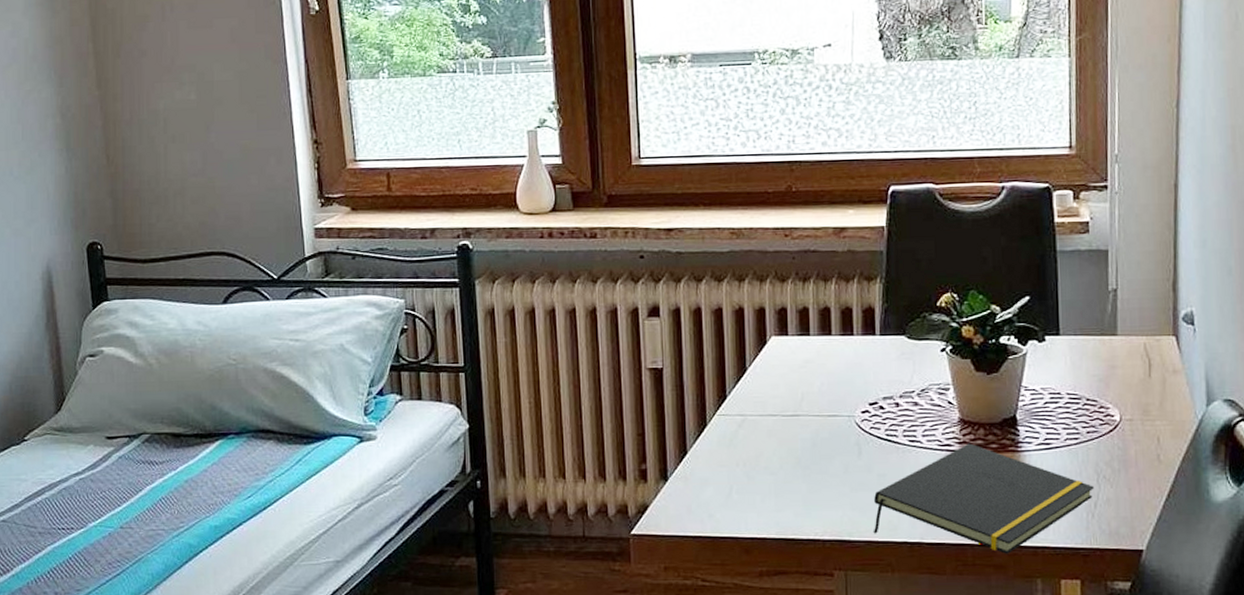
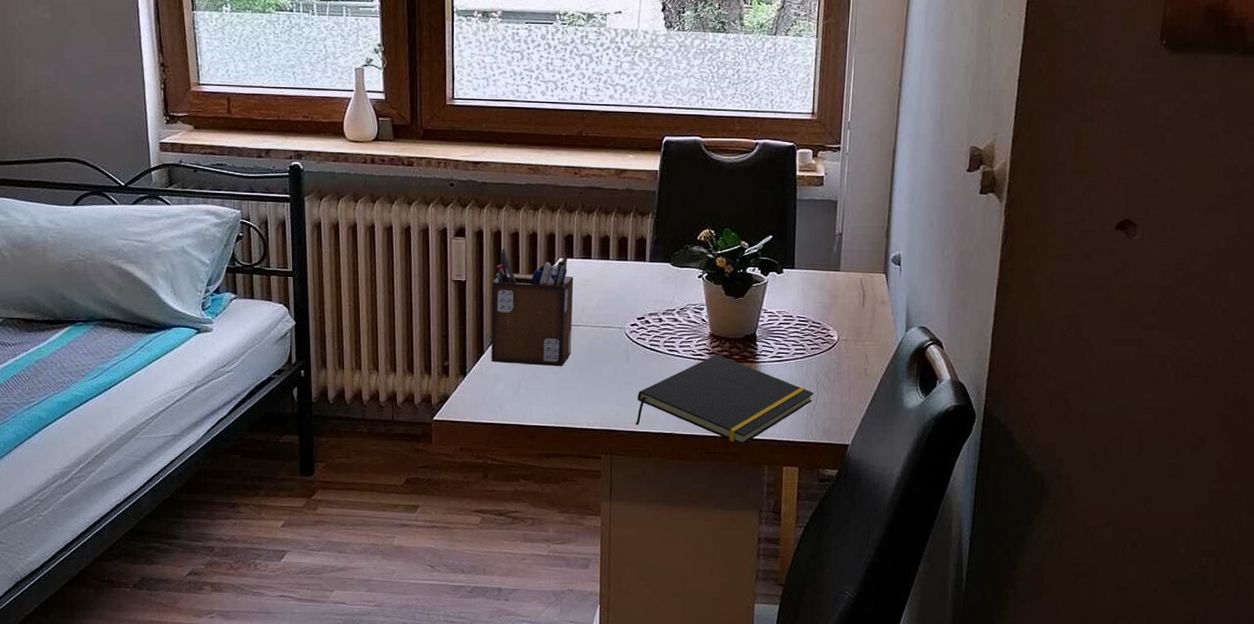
desk organizer: none [693,327,792,466] -> present [491,248,574,367]

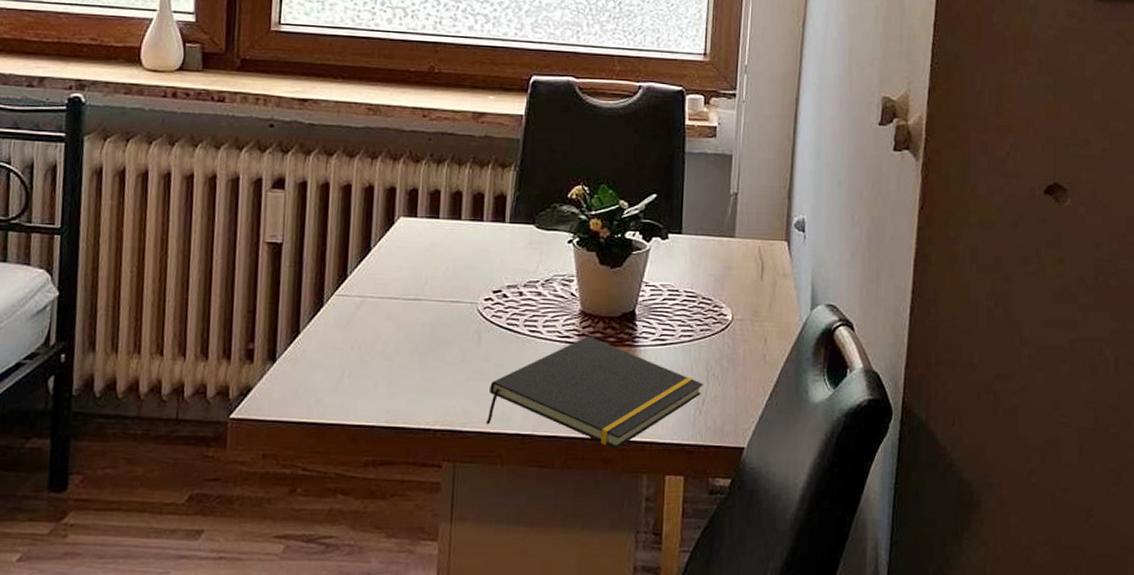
desk organizer: present [491,248,574,367] -> none [308,203,417,351]

